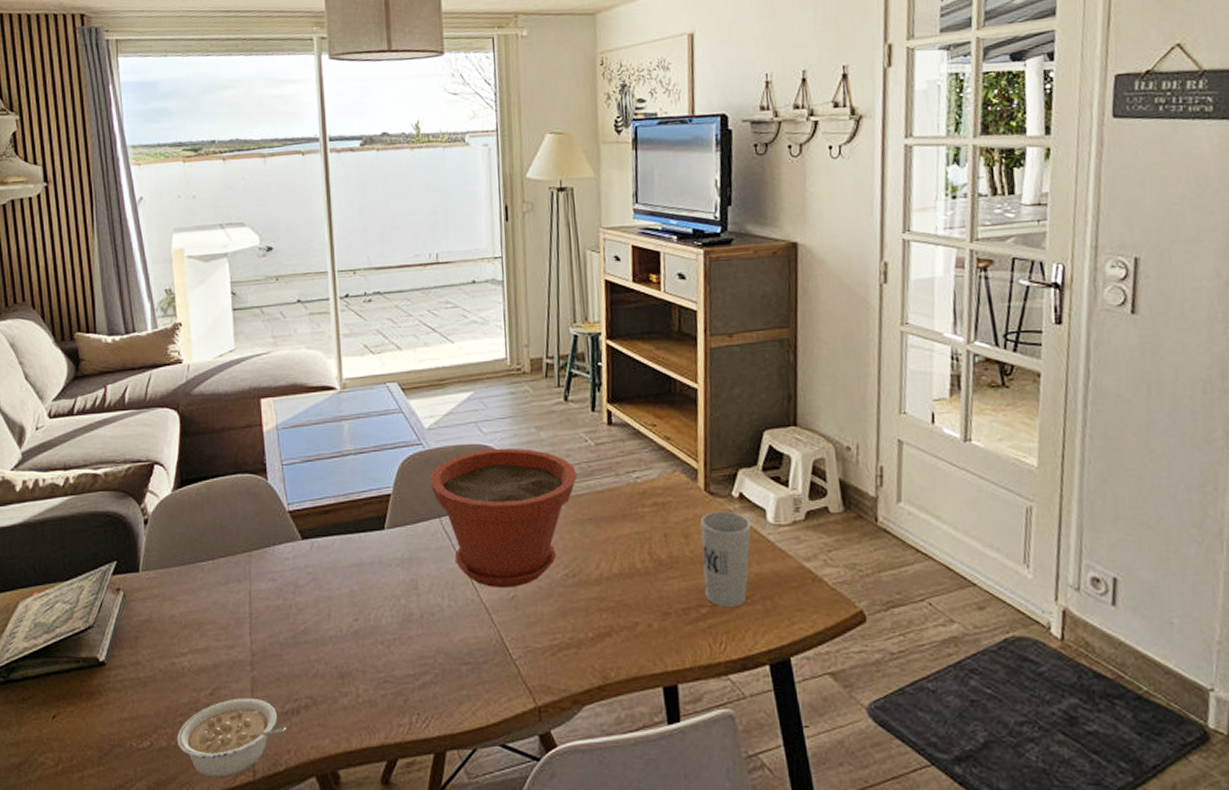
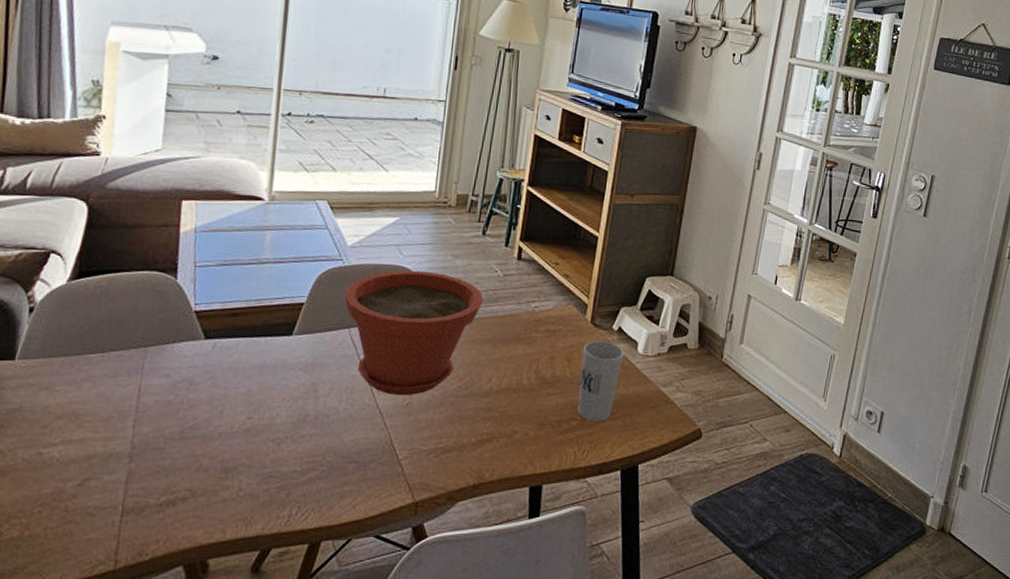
legume: present [176,698,286,778] -> none [31,489,158,568]

